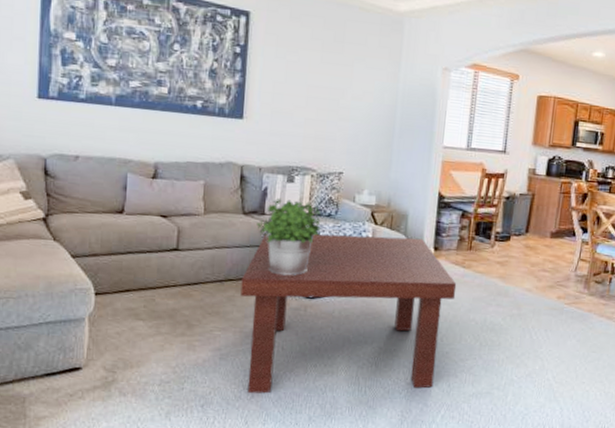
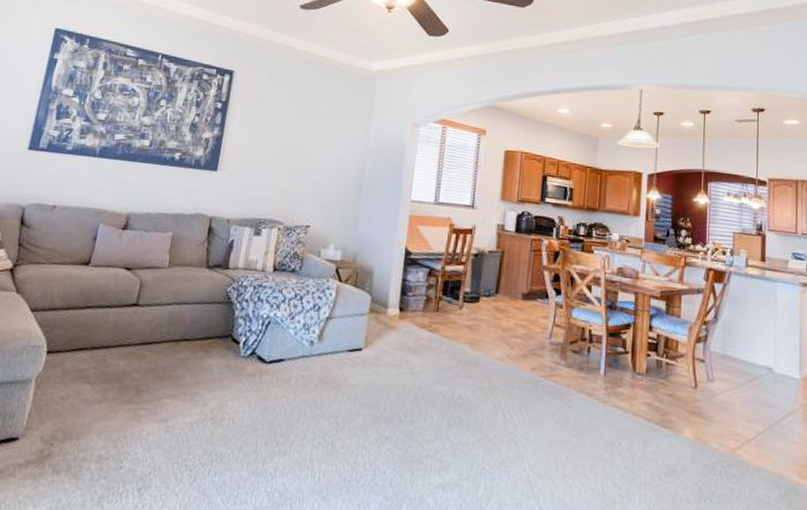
coffee table: present [240,233,457,394] -> none [190,290,423,477]
potted plant: present [257,197,321,276] -> none [219,251,285,337]

